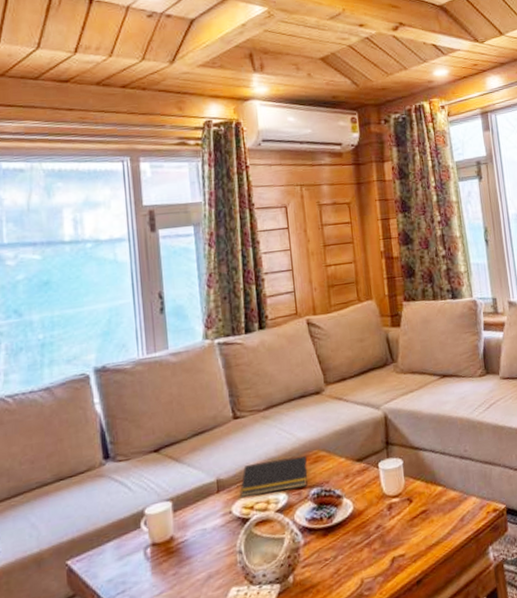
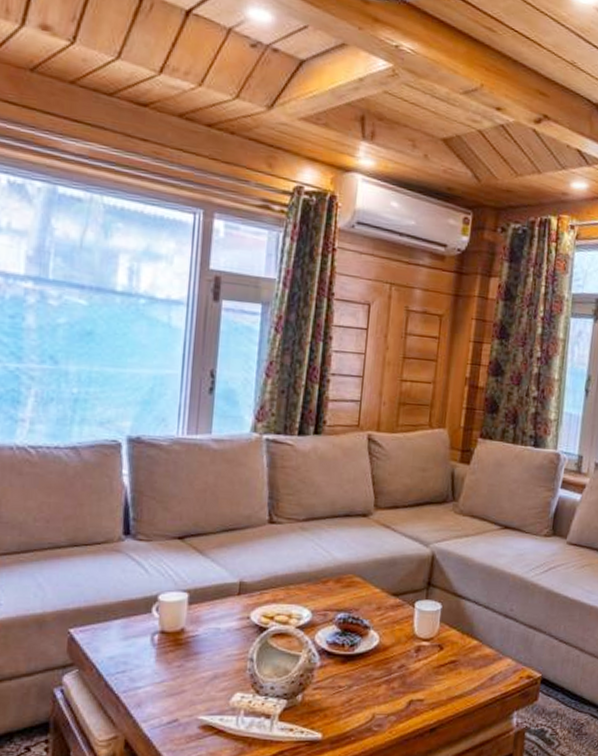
notepad: present [240,455,308,497] -> none [262,574,340,609]

